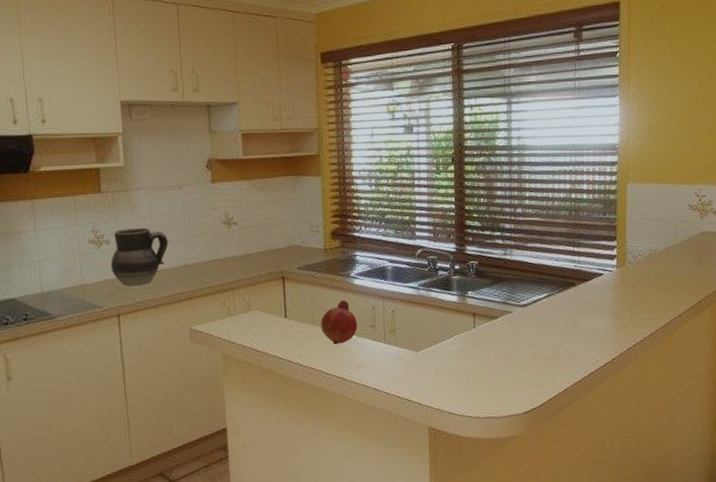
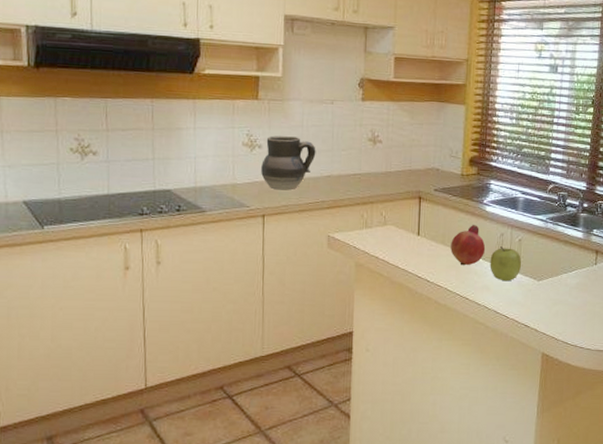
fruit: none [364,320,398,356] -> present [490,246,522,282]

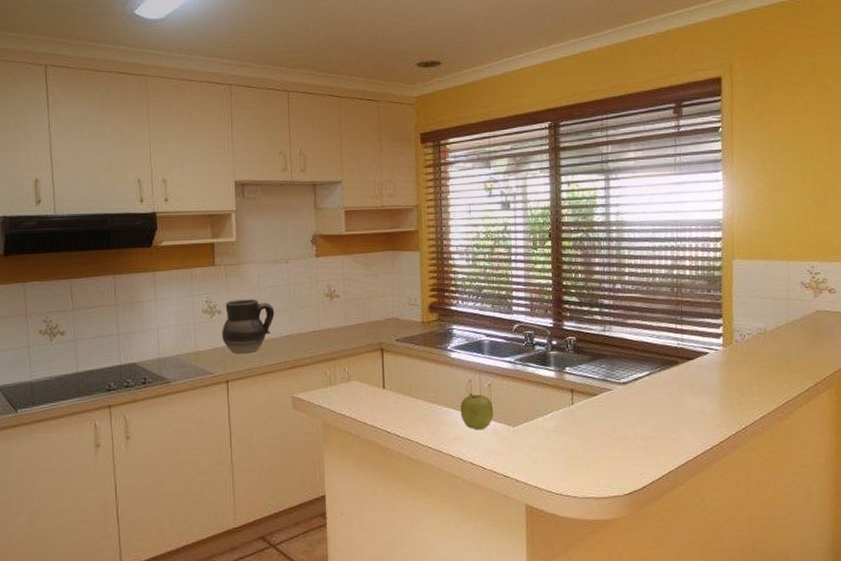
fruit: present [450,224,486,266] -> none [418,372,455,417]

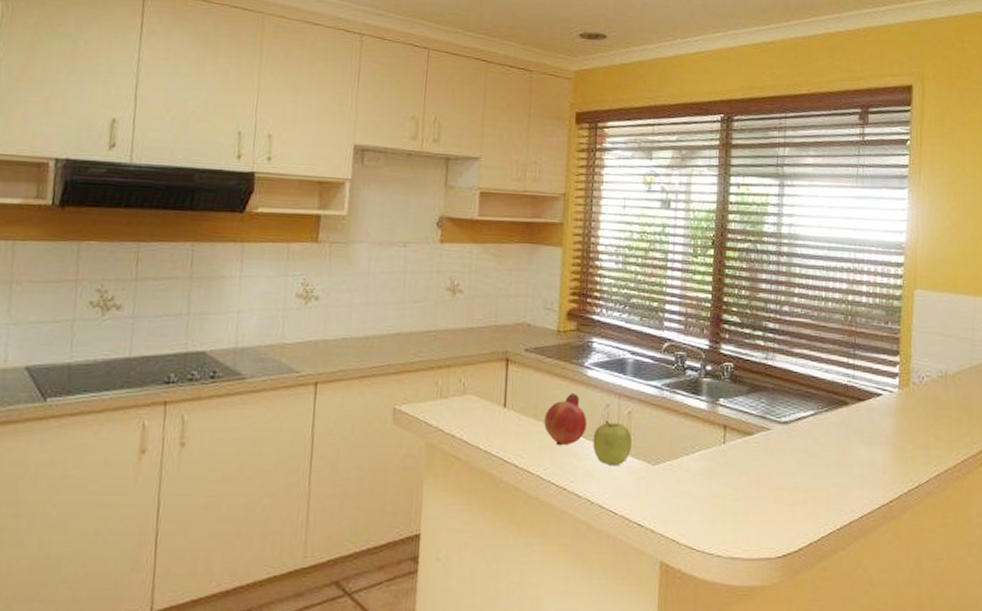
ceramic jug: present [222,299,275,354] -> none [316,285,384,352]
fruit: none [418,372,455,417] -> present [544,392,588,446]

